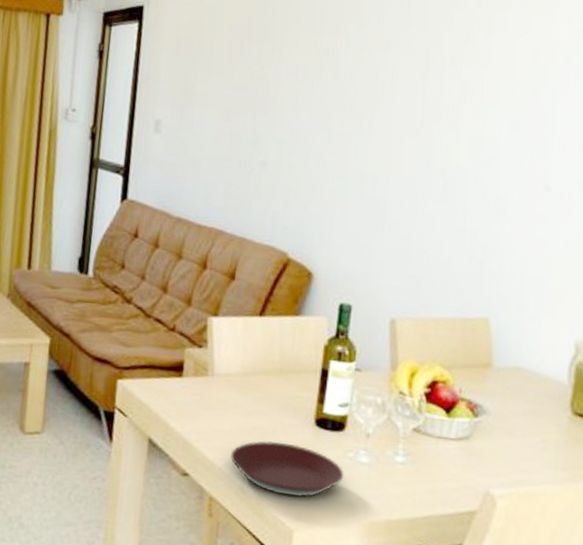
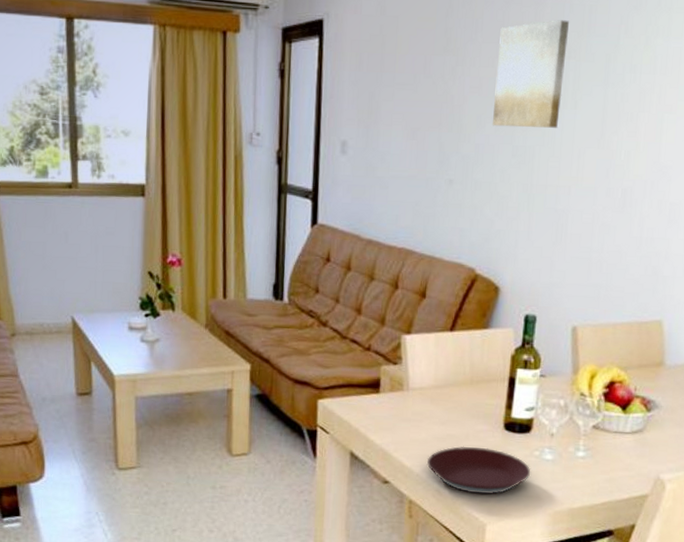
wall art: none [307,13,389,116] -> present [492,20,570,128]

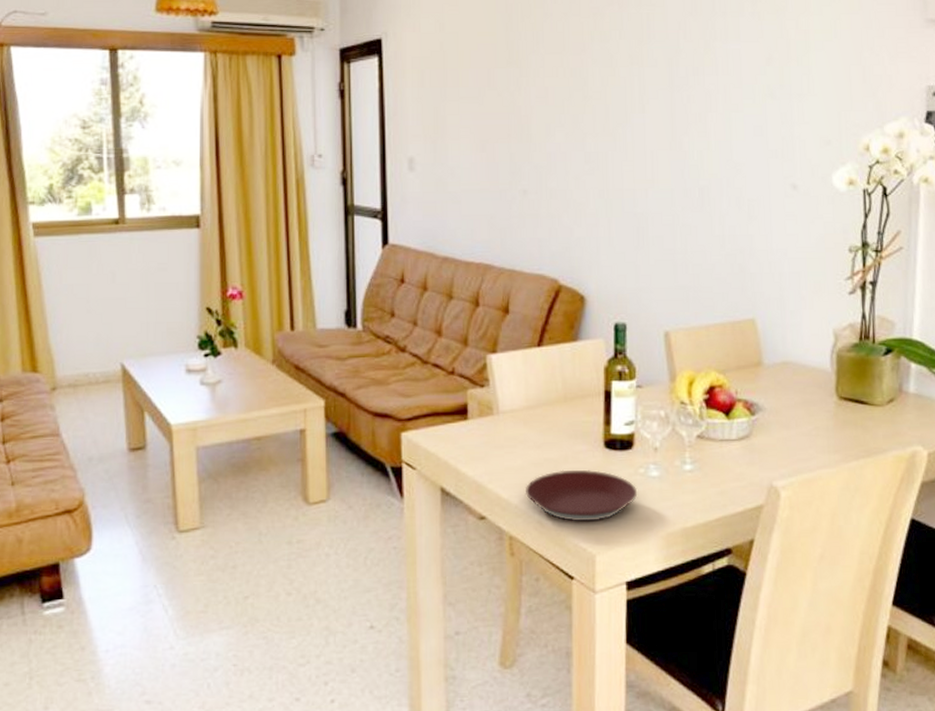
wall art: present [492,20,570,128] -> none [561,28,629,134]

